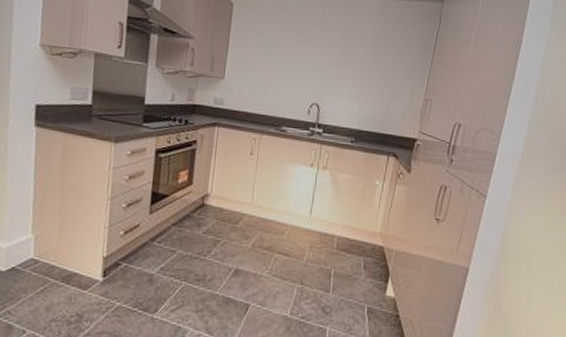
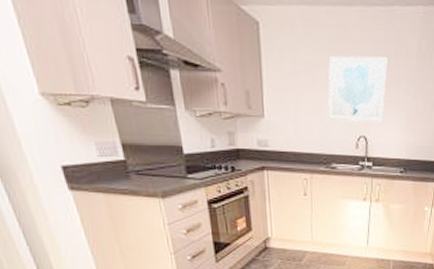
wall art: none [284,33,345,93] -> present [328,55,388,123]

